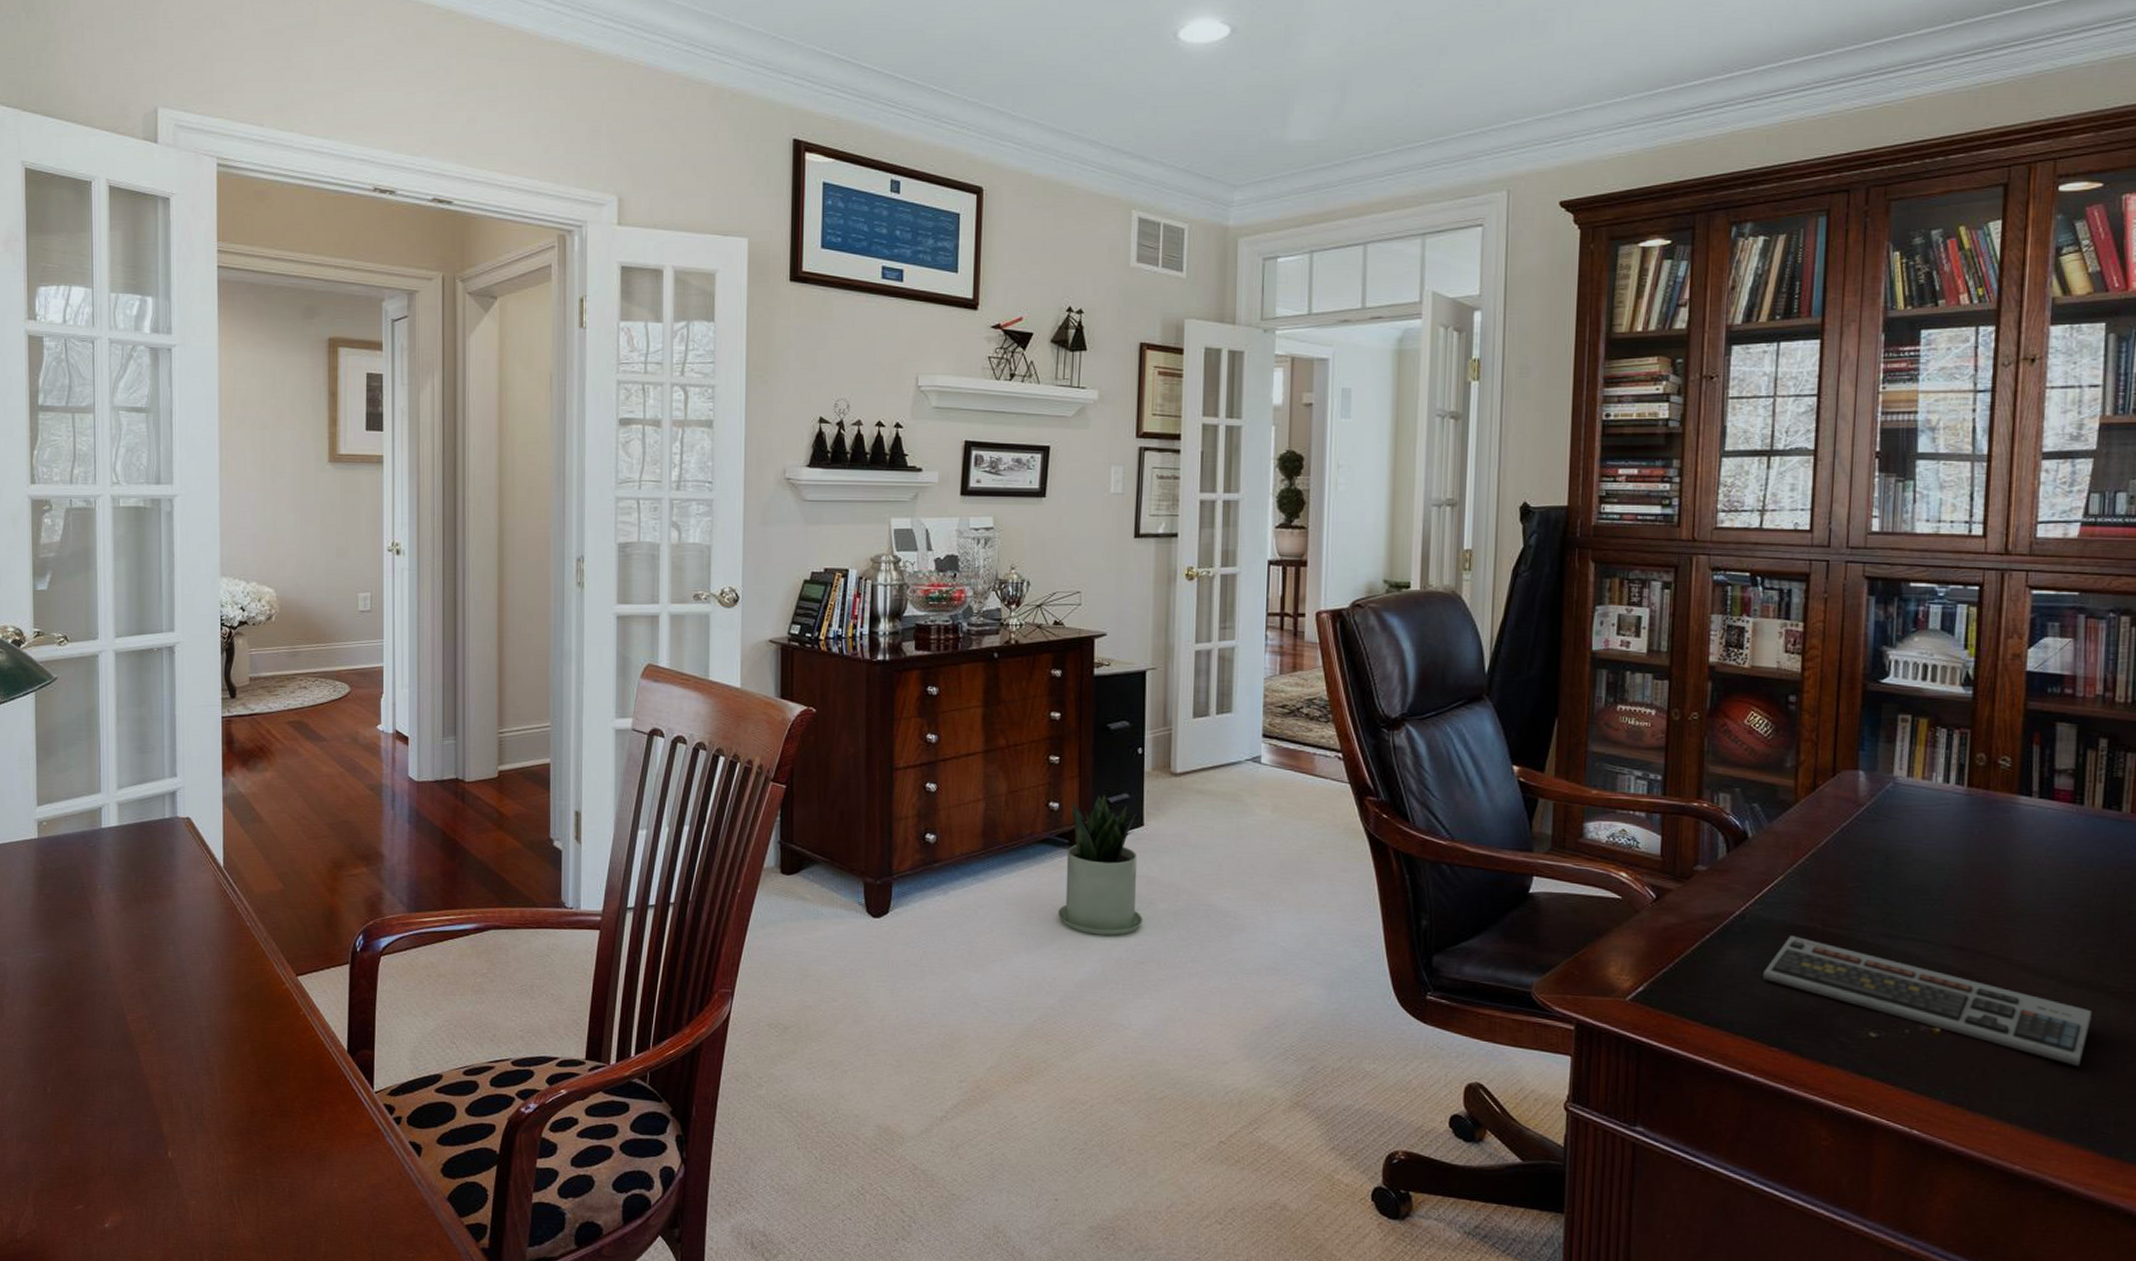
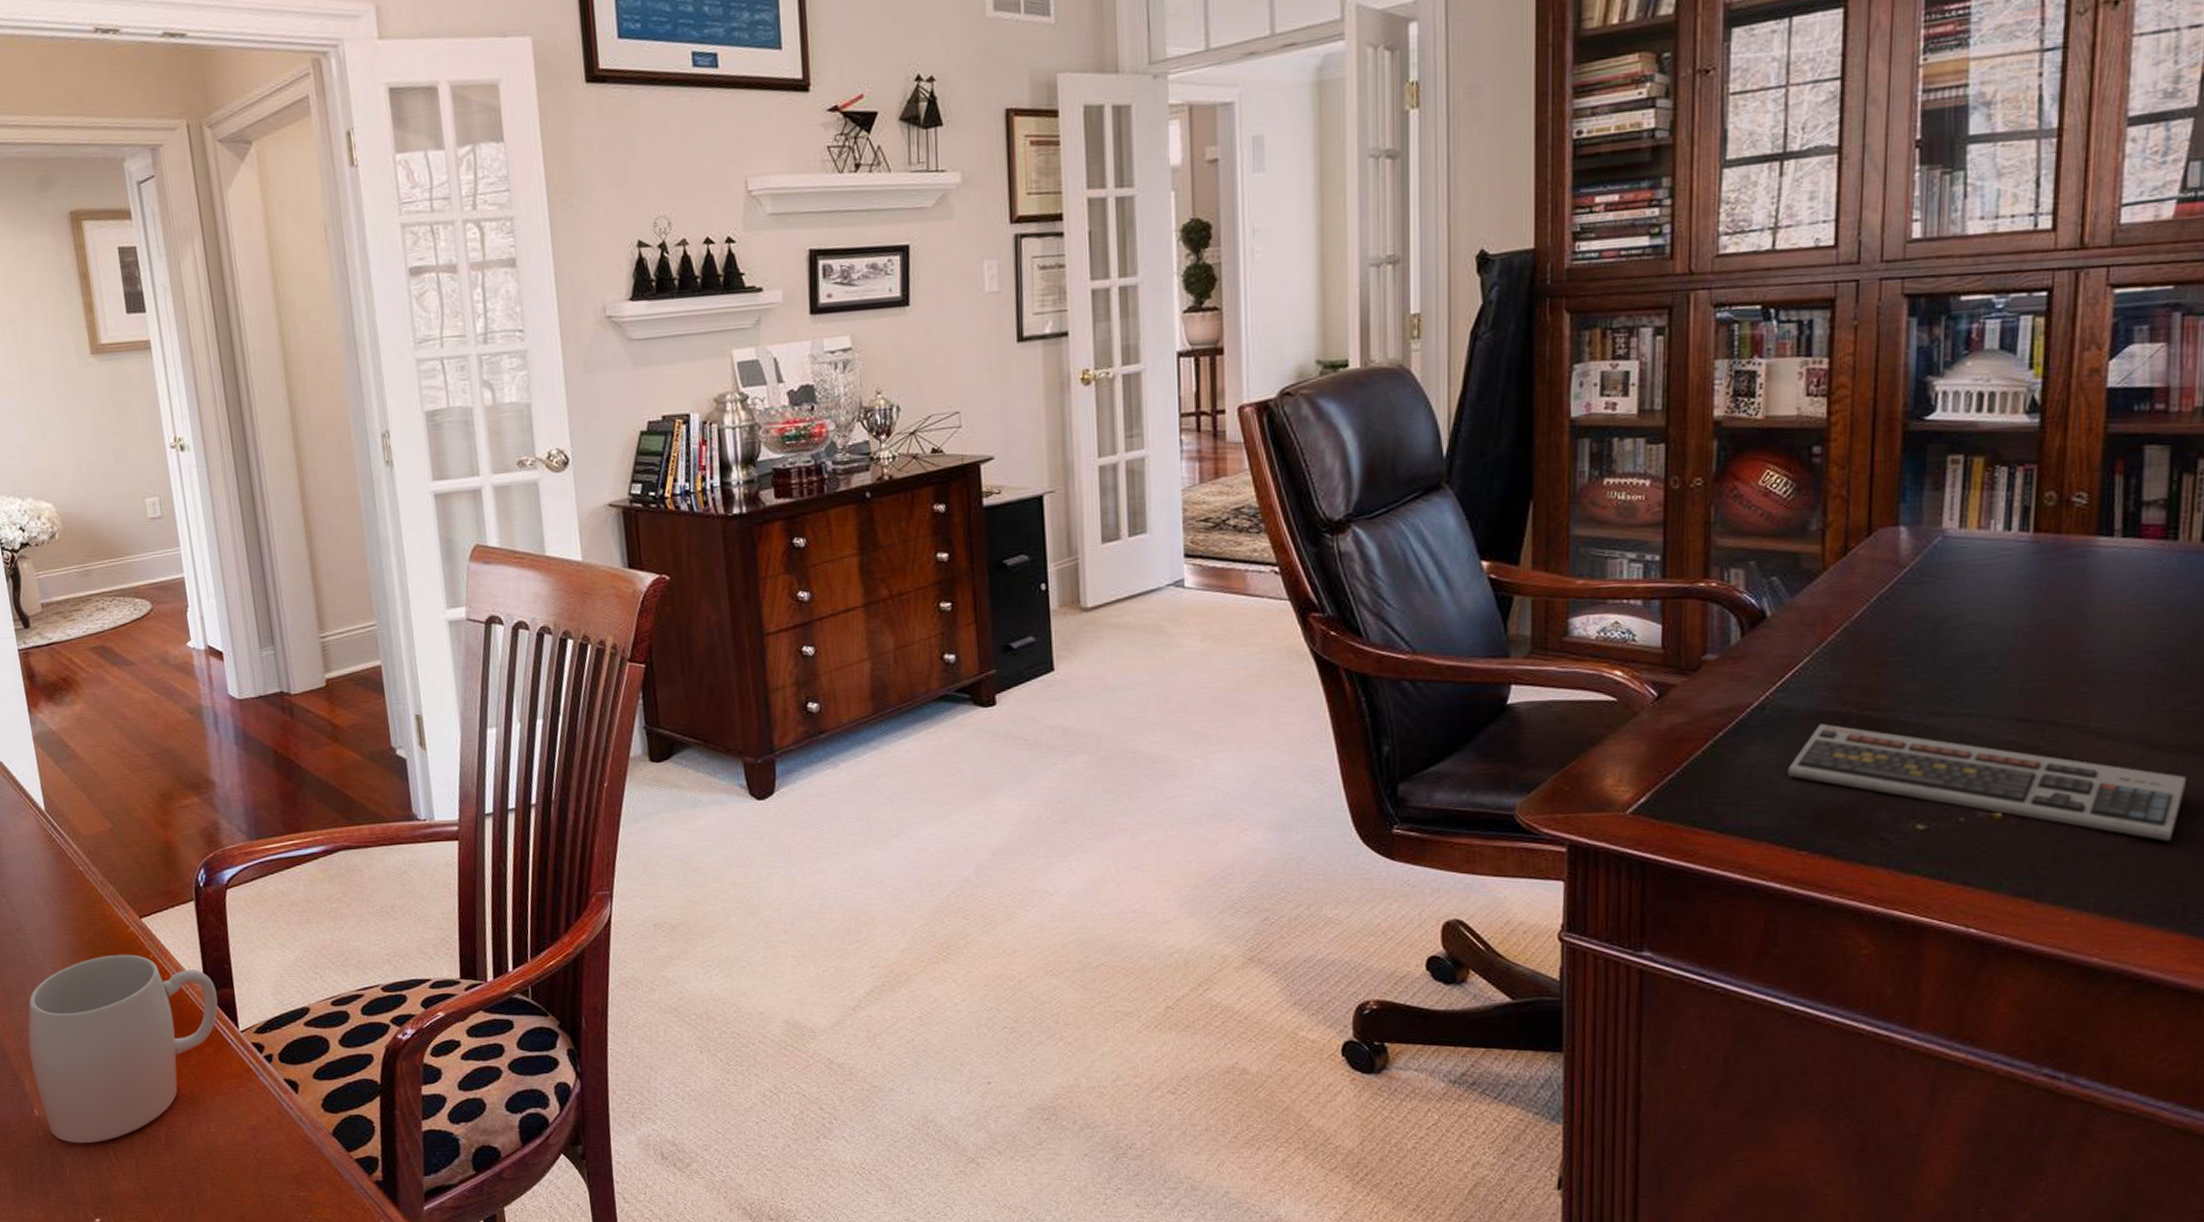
mug: none [172,1008,357,1189] -> present [28,954,218,1144]
planter: present [1057,795,1143,936] -> none [963,640,1061,796]

